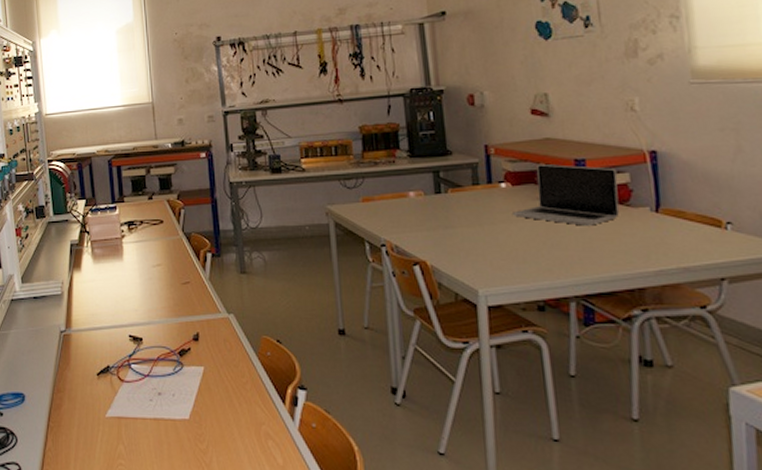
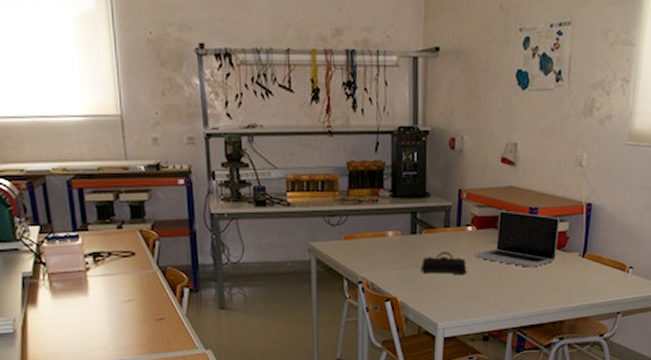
pencil case: none [450,211,507,236] -> present [421,251,467,275]

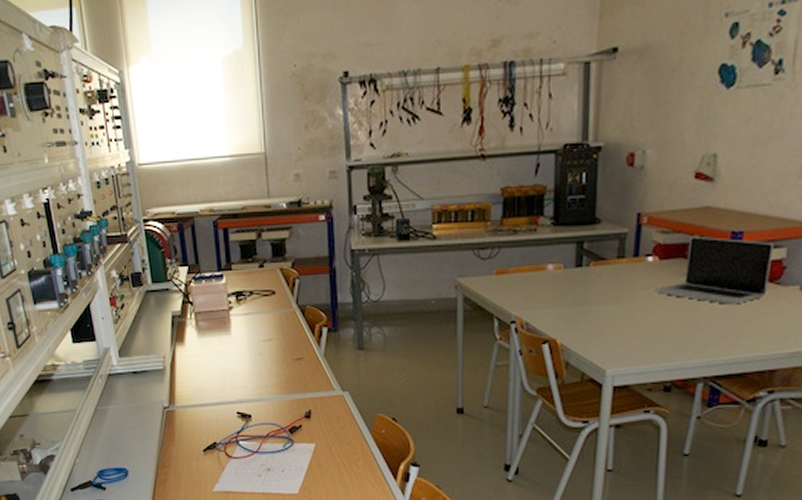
pencil case: present [421,251,467,275] -> none [586,286,646,314]

